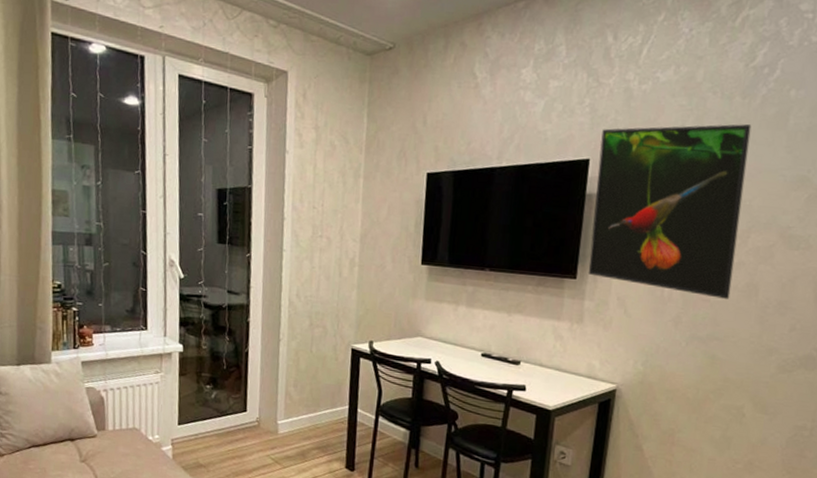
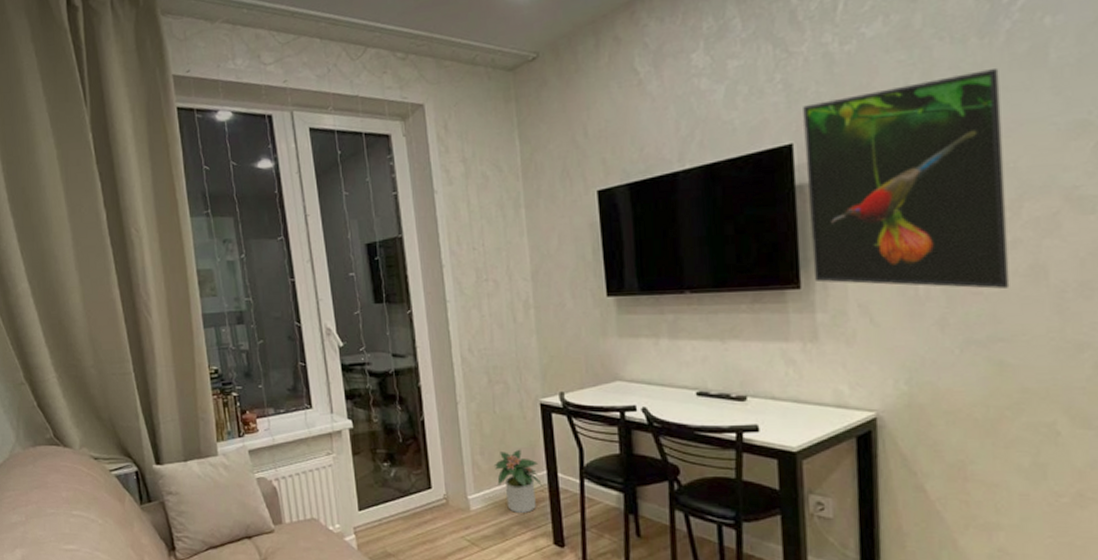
potted plant: none [304,385,344,440] -> present [493,449,544,513]

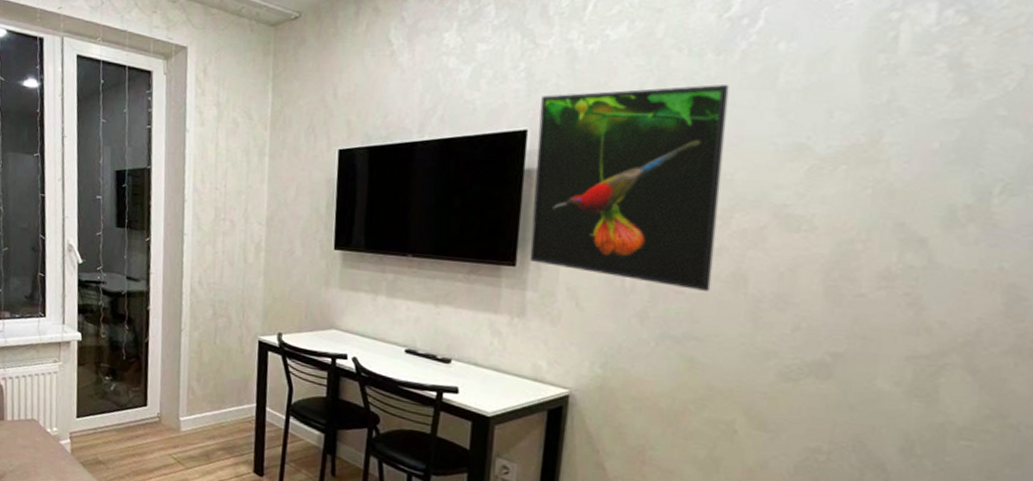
potted plant: present [493,449,544,513] -> none [207,380,251,440]

